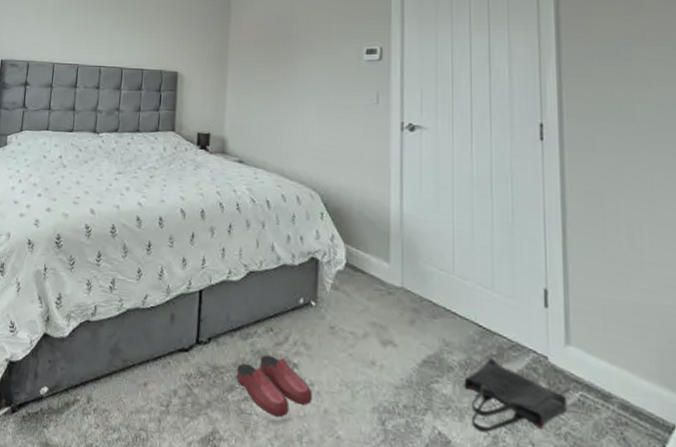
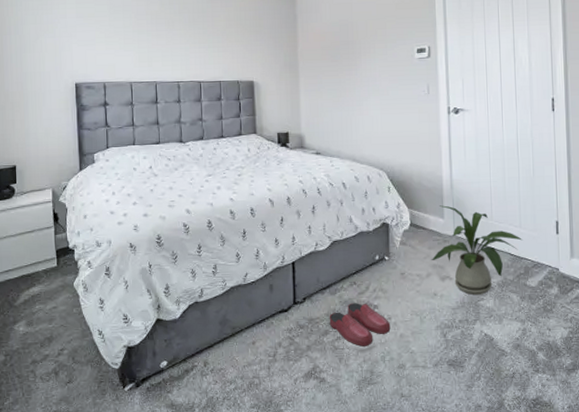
house plant: none [370,245,497,375] -> present [431,205,523,295]
tote bag: present [464,357,568,433] -> none [501,275,572,328]

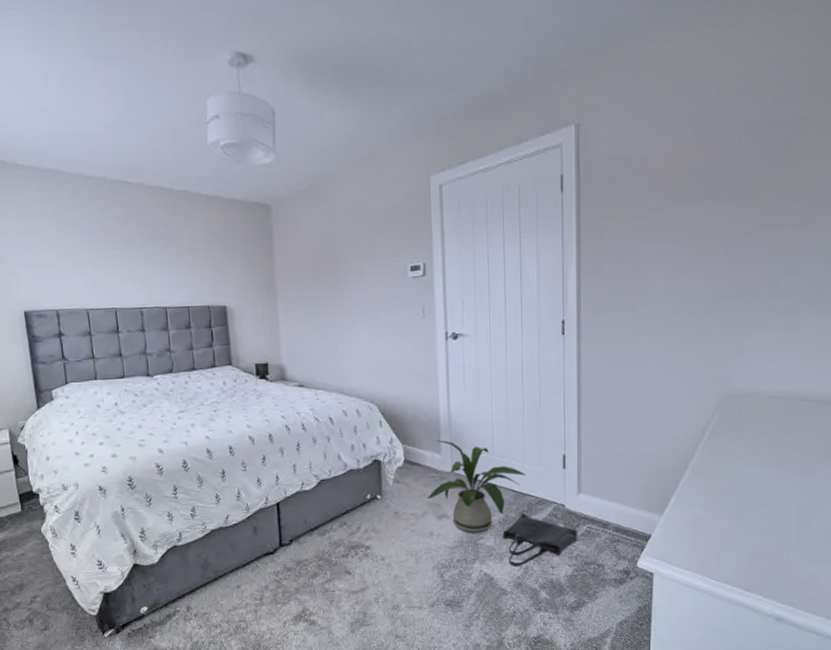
slippers: present [329,303,391,347] -> none [318,544,384,588]
tote bag: none [501,275,572,328] -> present [502,512,578,567]

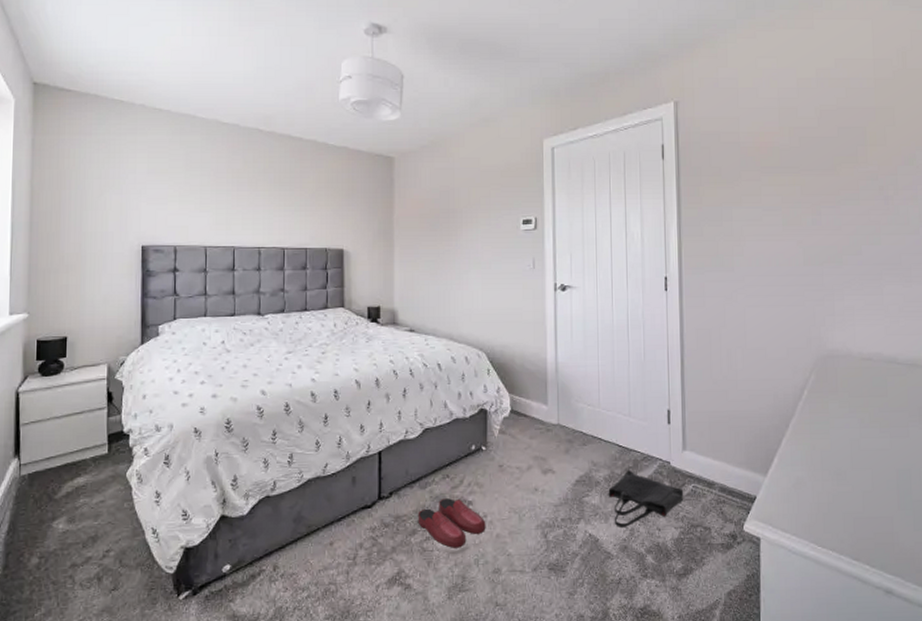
slippers: none [318,544,384,588] -> present [418,498,486,548]
house plant: present [427,440,527,533] -> none [532,390,632,490]

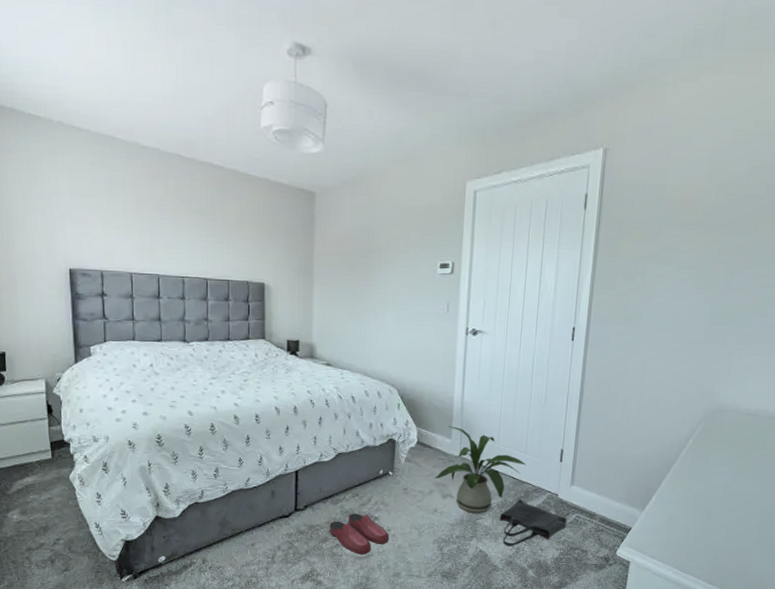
house plant: none [532,390,632,490] -> present [434,426,527,513]

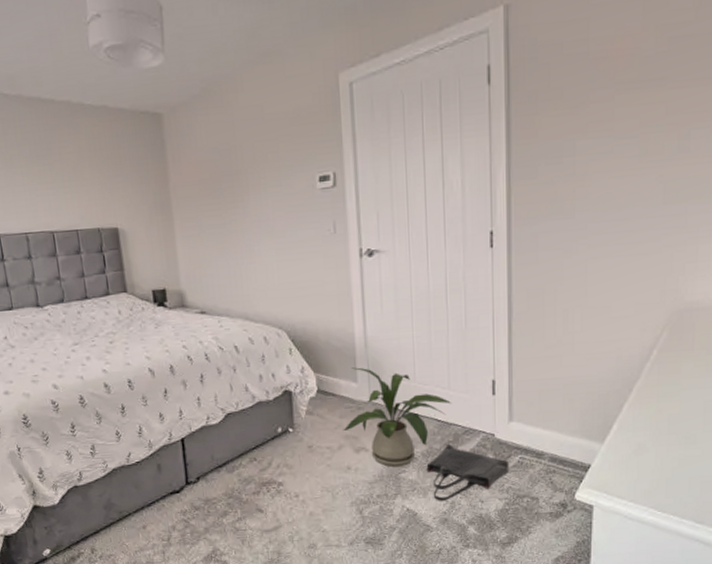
slippers: present [329,513,389,555] -> none [227,480,299,527]

